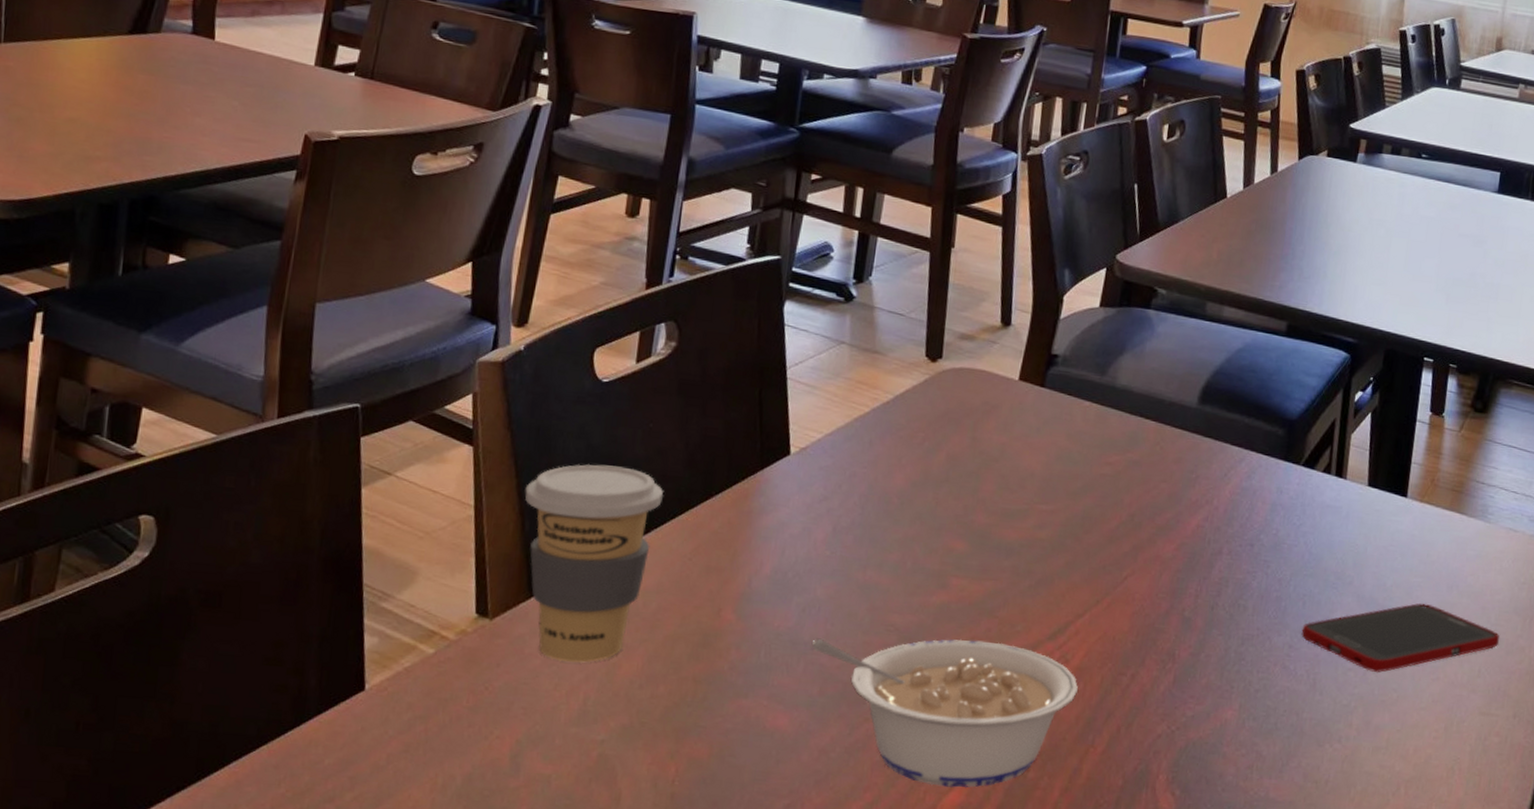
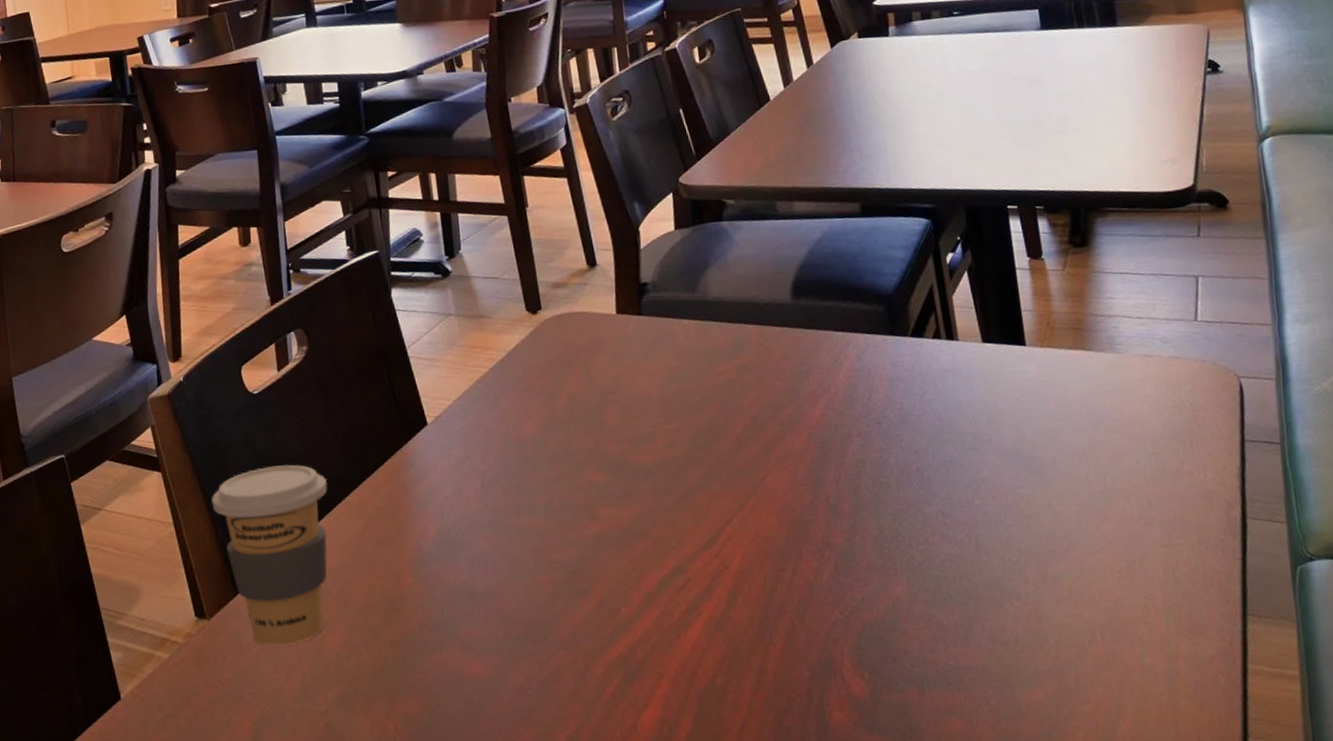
legume: present [812,638,1079,788] -> none [487,560,745,706]
cell phone: present [1301,603,1500,672] -> none [951,446,1163,524]

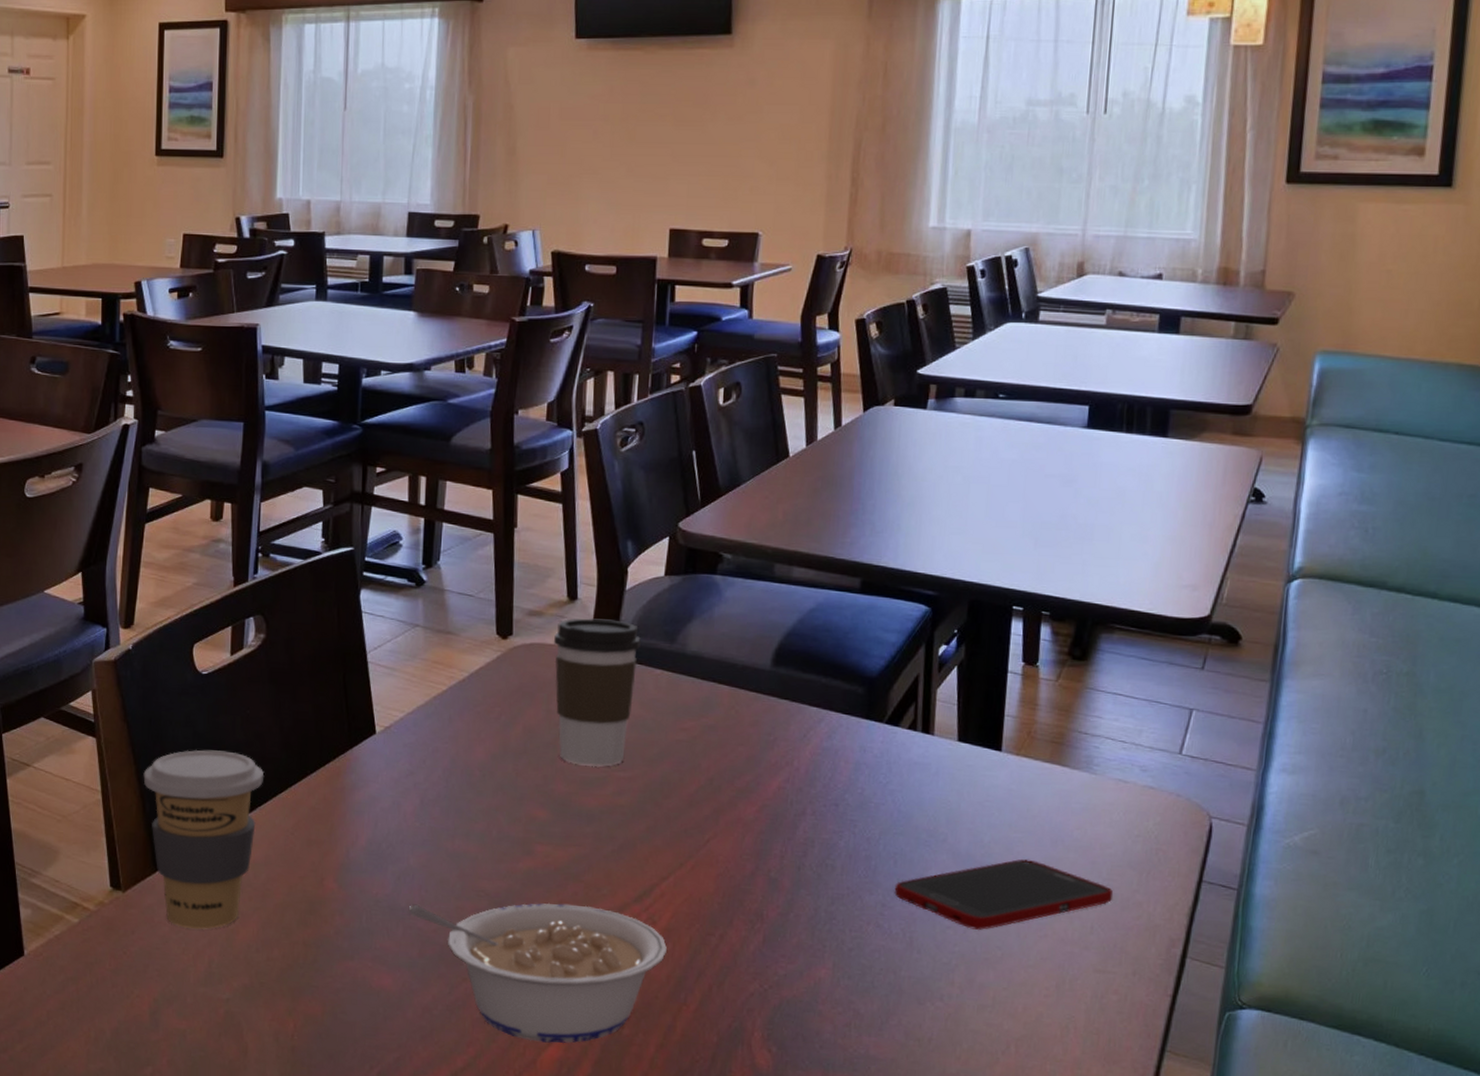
legume: none [487,560,745,706] -> present [409,903,668,1043]
coffee cup: none [581,279,668,424] -> present [553,618,641,767]
cell phone: none [951,446,1163,524] -> present [894,858,1114,930]

